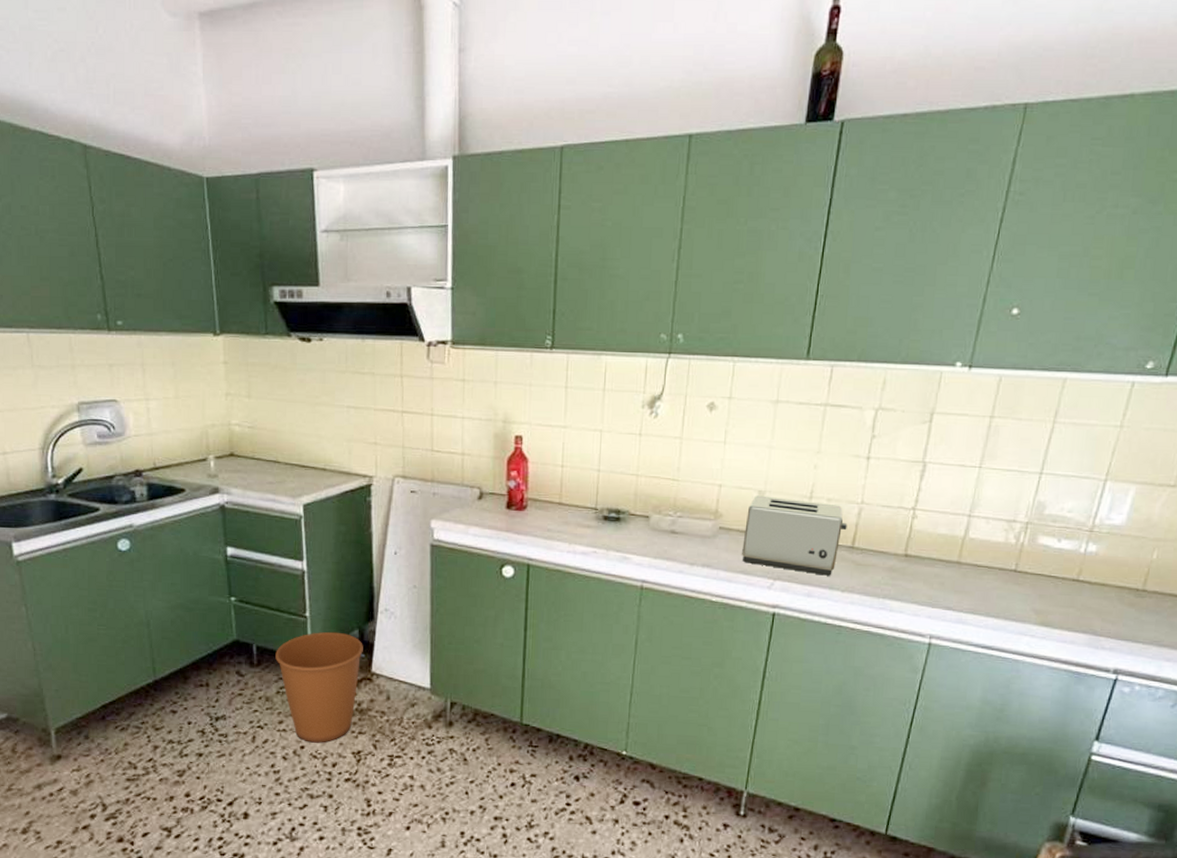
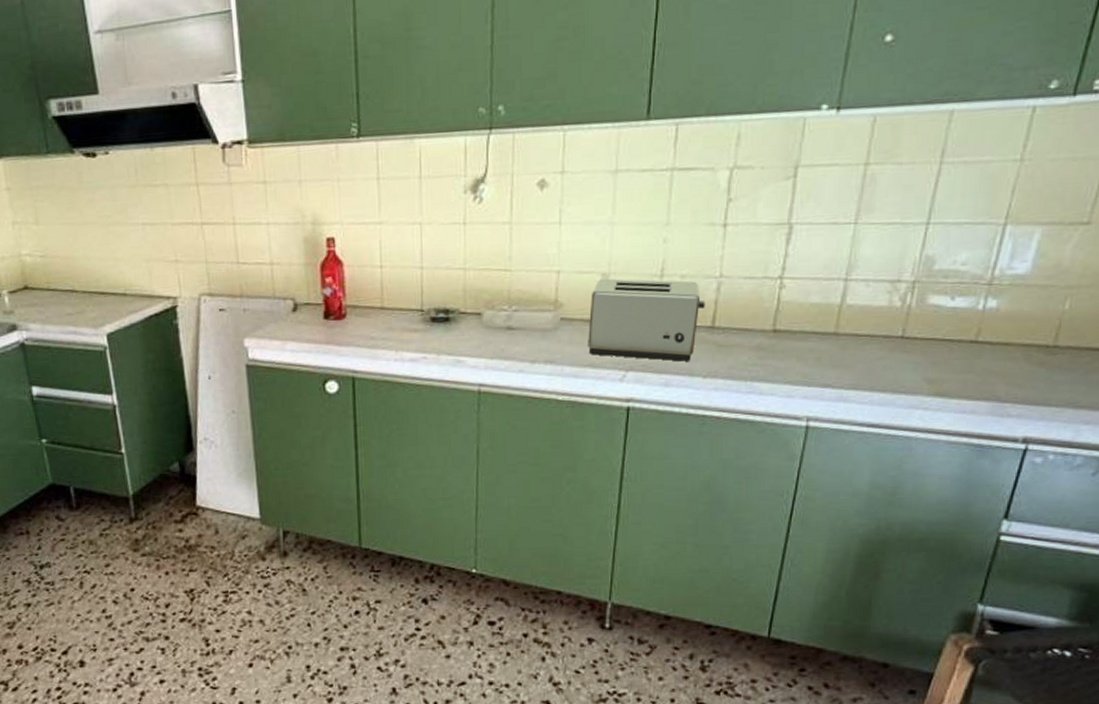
bucket: present [275,631,365,743] -> none [94,466,188,584]

